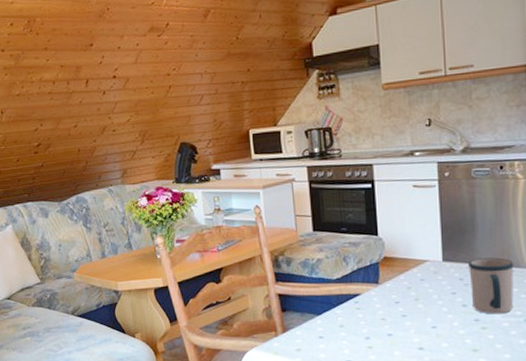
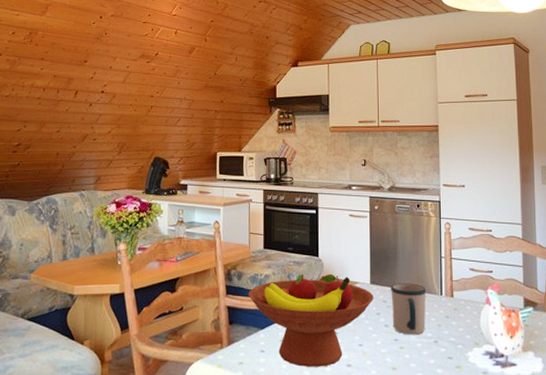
fruit bowl: none [299,253,447,352] -> present [248,273,374,367]

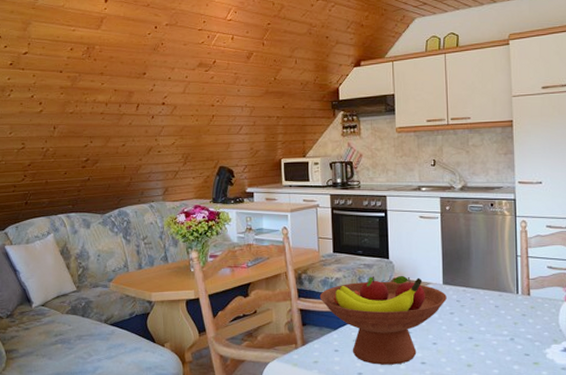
mug: present [391,283,427,335] -> none [464,283,502,333]

